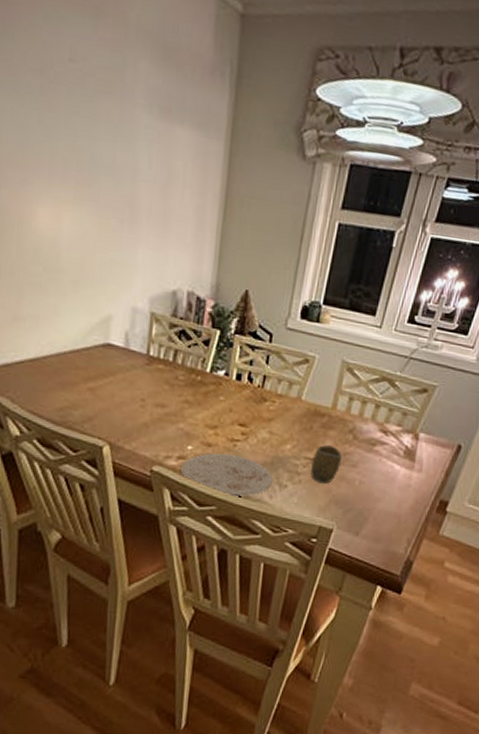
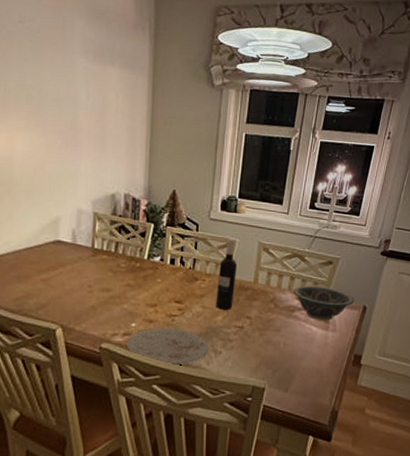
wine bottle: none [285,352,314,438] -> present [216,238,237,310]
cup: present [310,445,342,484] -> none [241,314,266,348]
bowl: none [377,415,449,459] -> present [293,285,355,321]

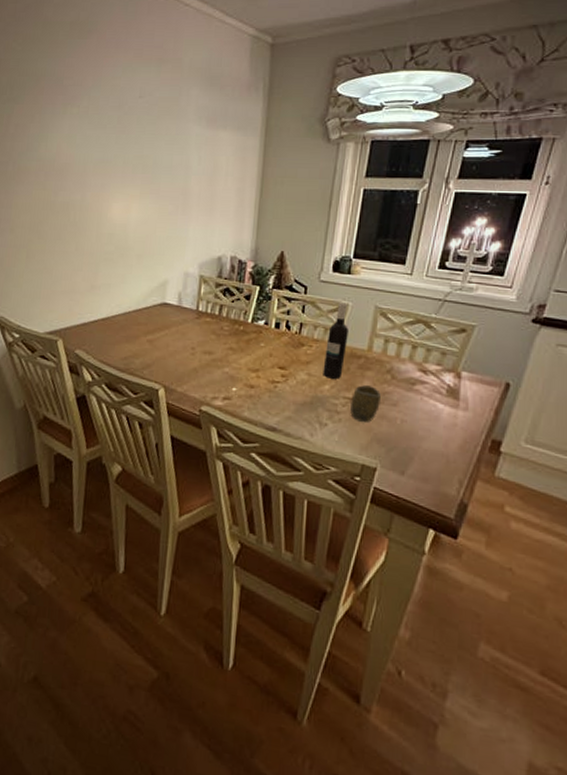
plate: present [126,327,208,366] -> none [225,394,313,435]
cup: none [241,314,266,348] -> present [350,385,381,422]
bowl: present [293,285,355,321] -> none [415,355,495,397]

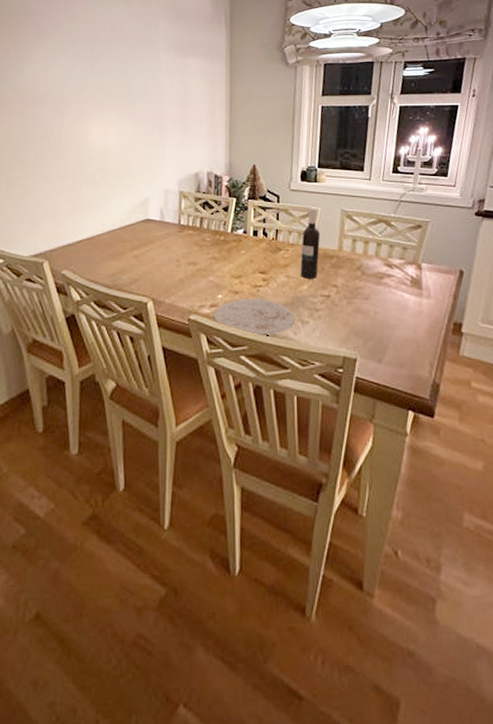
plate: none [225,394,313,435] -> present [213,298,295,336]
cup: present [350,385,381,422] -> none [328,283,354,317]

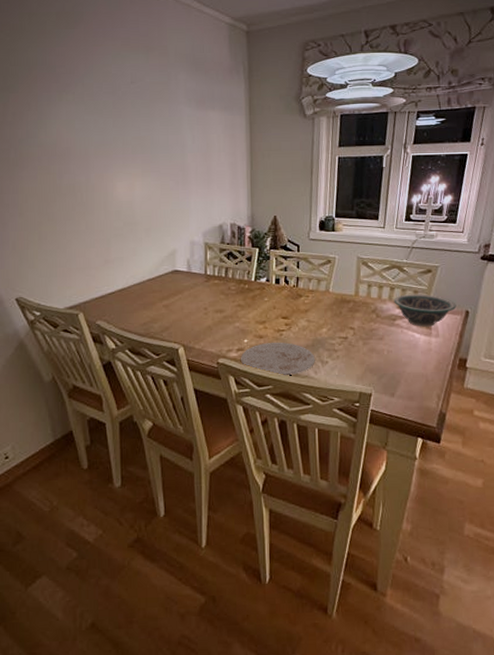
wine bottle: present [300,207,320,279] -> none [319,255,338,322]
bowl: none [381,251,450,287] -> present [394,294,457,327]

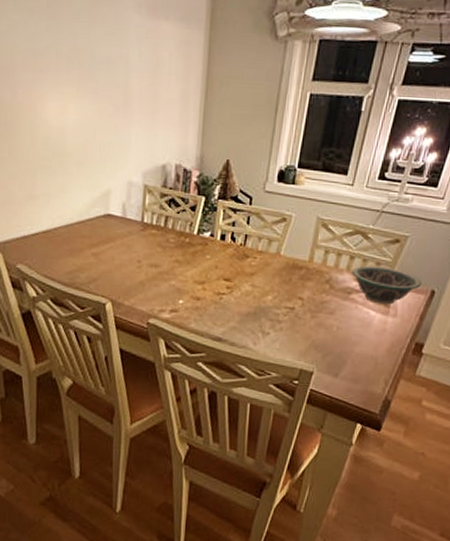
plate: present [240,342,315,376] -> none [173,305,256,344]

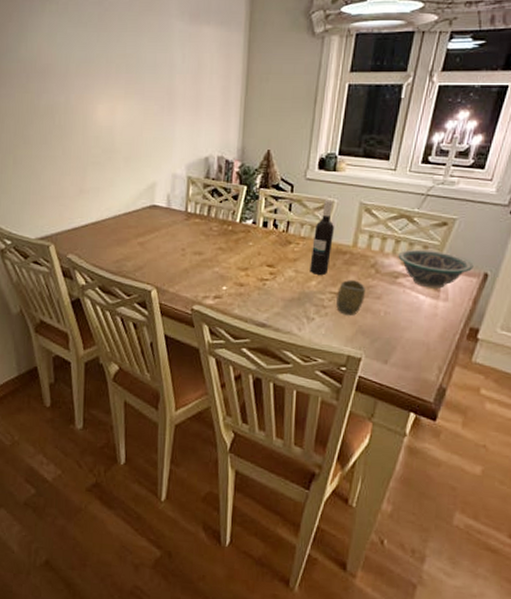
wine bottle: none [266,212,291,290] -> present [309,198,334,275]
cup: none [291,295,319,330] -> present [336,280,365,315]

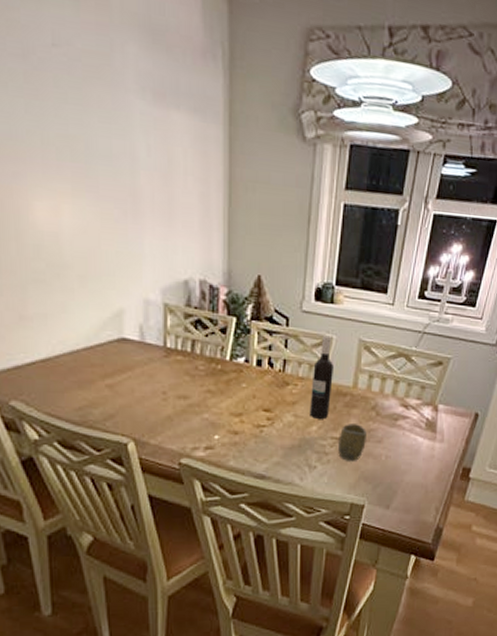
bowl: present [398,249,474,289] -> none [397,390,466,430]

